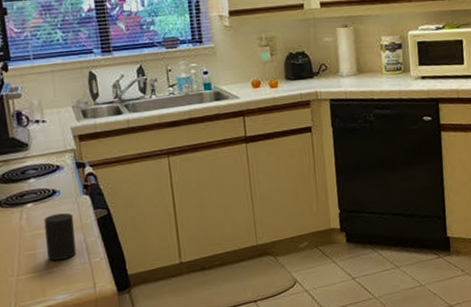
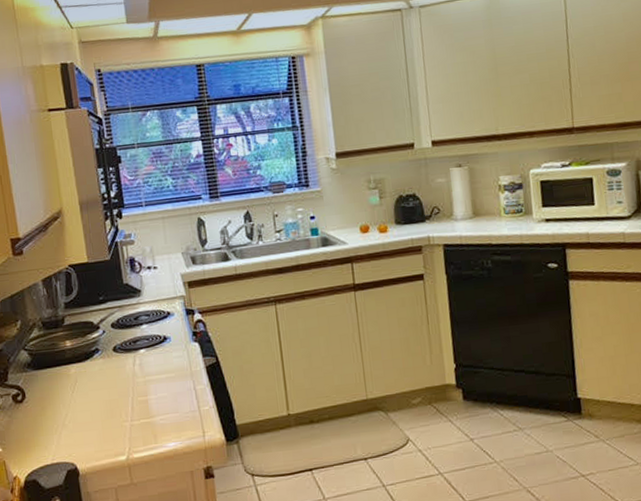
cup: present [44,213,76,261] -> none [155,359,186,408]

